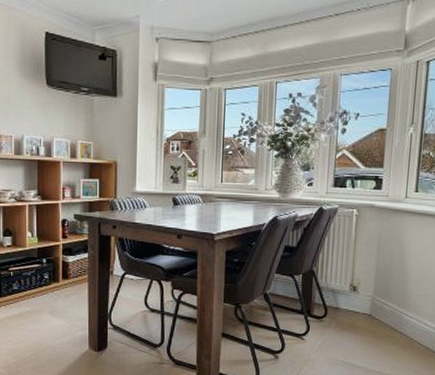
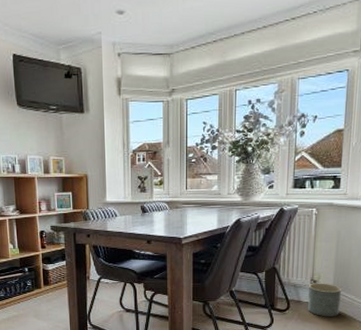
planter: none [346,289,382,327] -> present [308,283,341,317]

